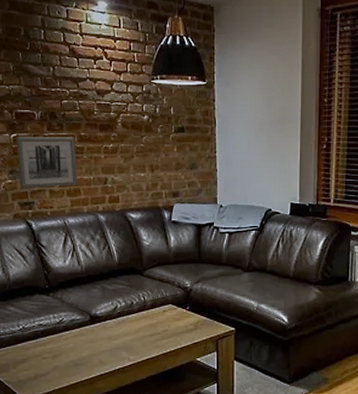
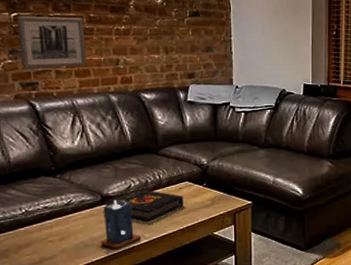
candle: none [89,320,127,370] -> present [101,200,142,249]
book: none [92,311,167,343] -> present [103,189,184,221]

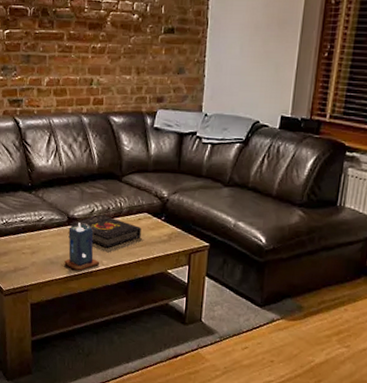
wall art: present [17,16,87,69] -> none [9,33,65,86]

